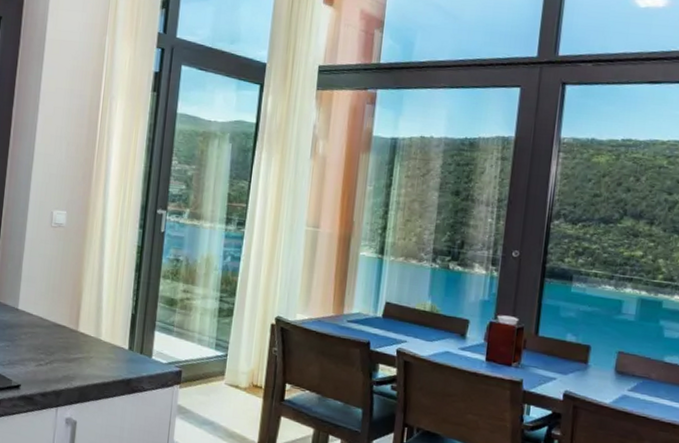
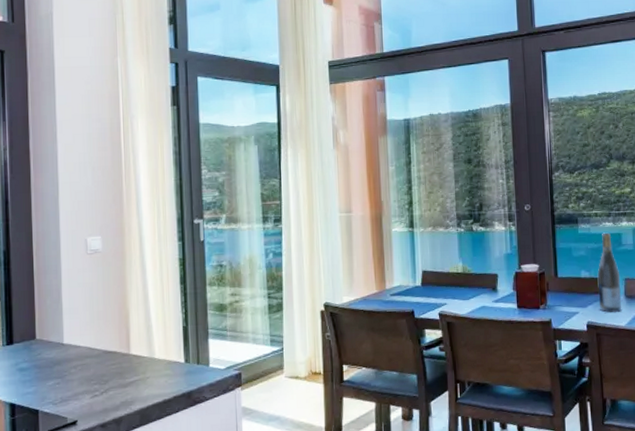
wine bottle: none [581,296,613,387] -> present [597,232,622,312]

